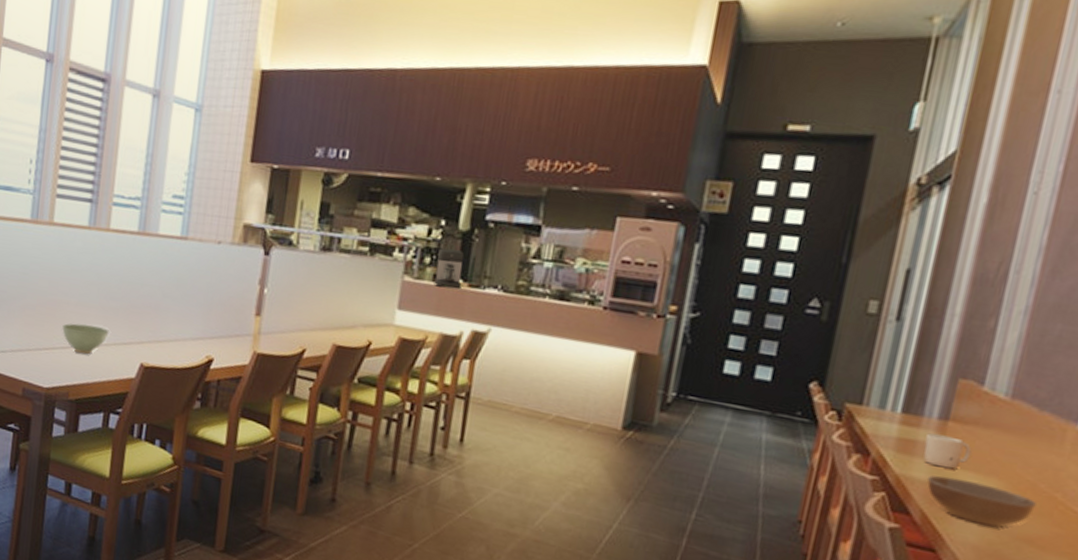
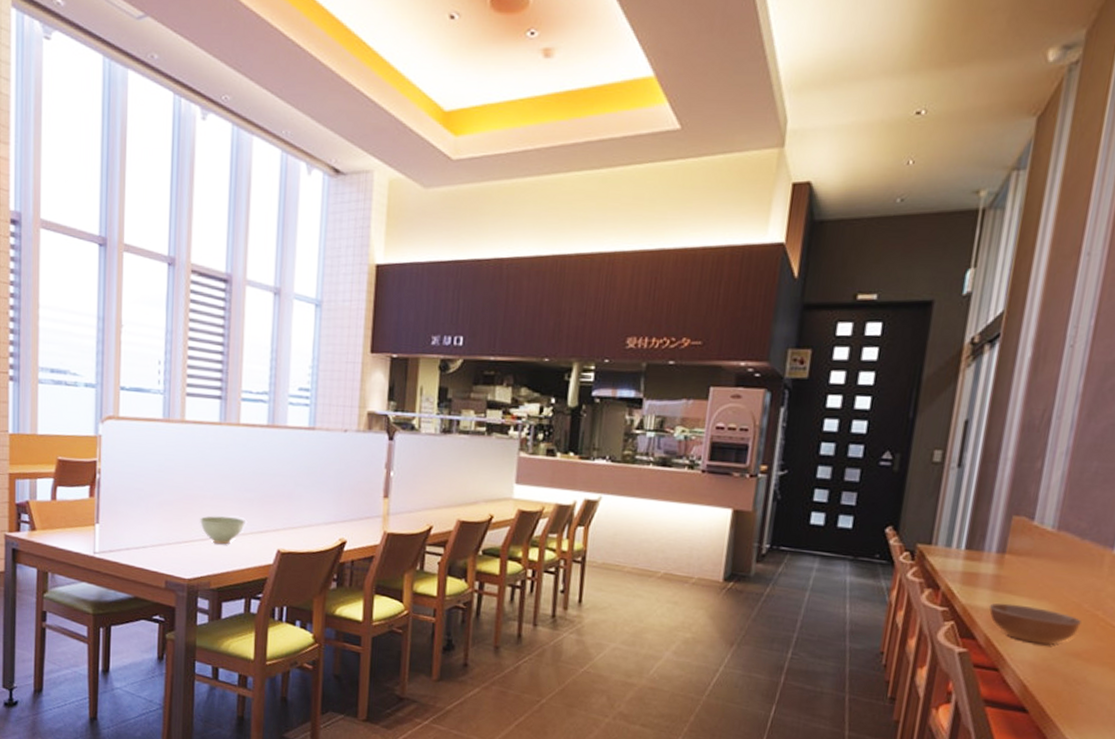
coffee maker: present [434,248,465,290] -> none [548,424,574,462]
mug: present [922,433,972,470] -> none [984,566,1026,597]

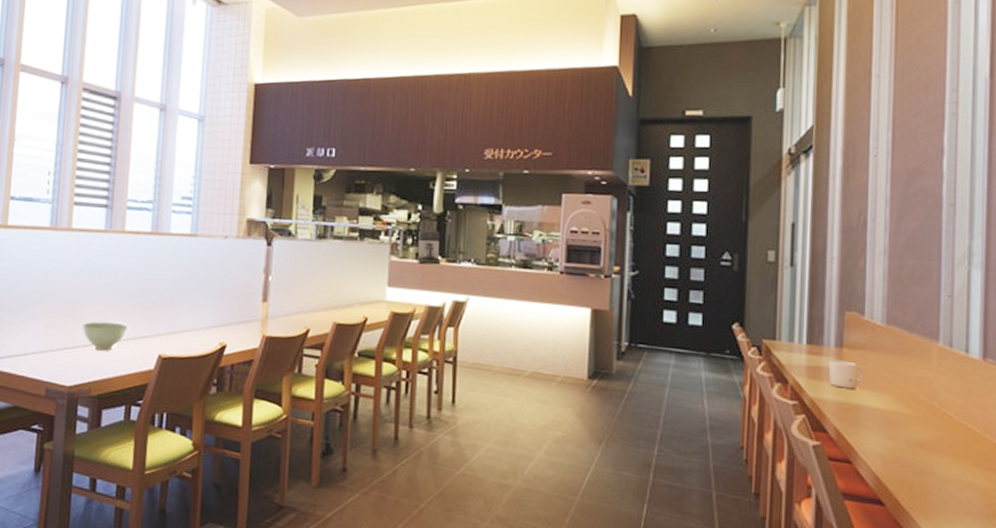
coffee maker: none [548,424,574,462] -> present [417,230,441,265]
mug: none [984,566,1026,597] -> present [828,359,865,389]
bowl: present [988,603,1081,645] -> none [835,395,920,436]

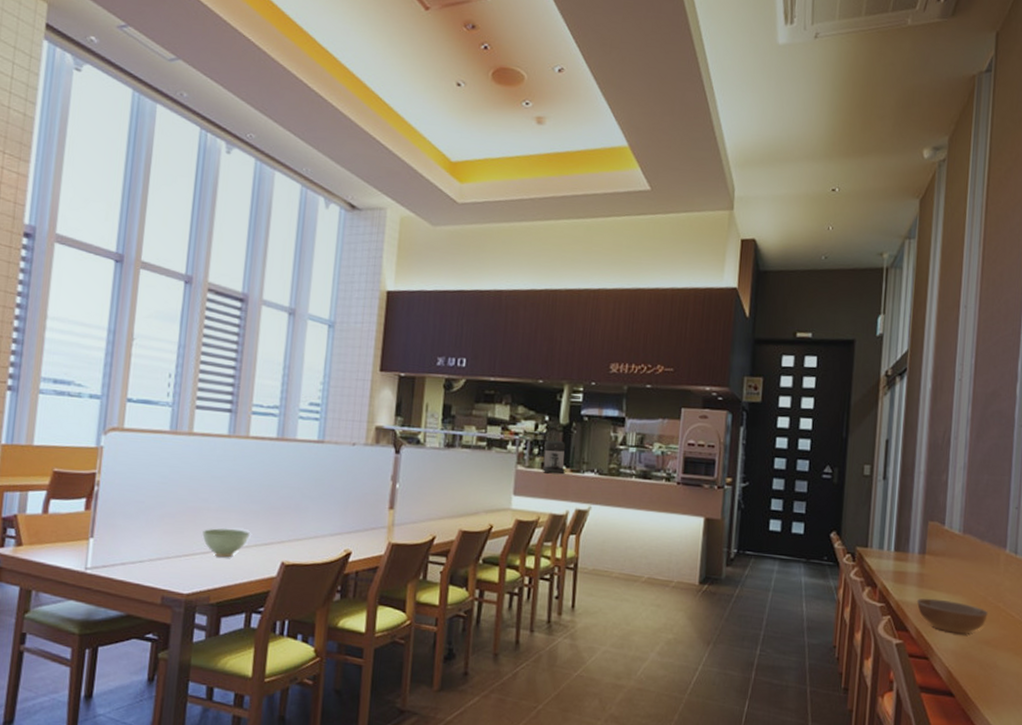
mug: present [828,359,865,389] -> none [912,565,943,592]
bowl: none [835,395,920,436] -> present [916,598,988,634]

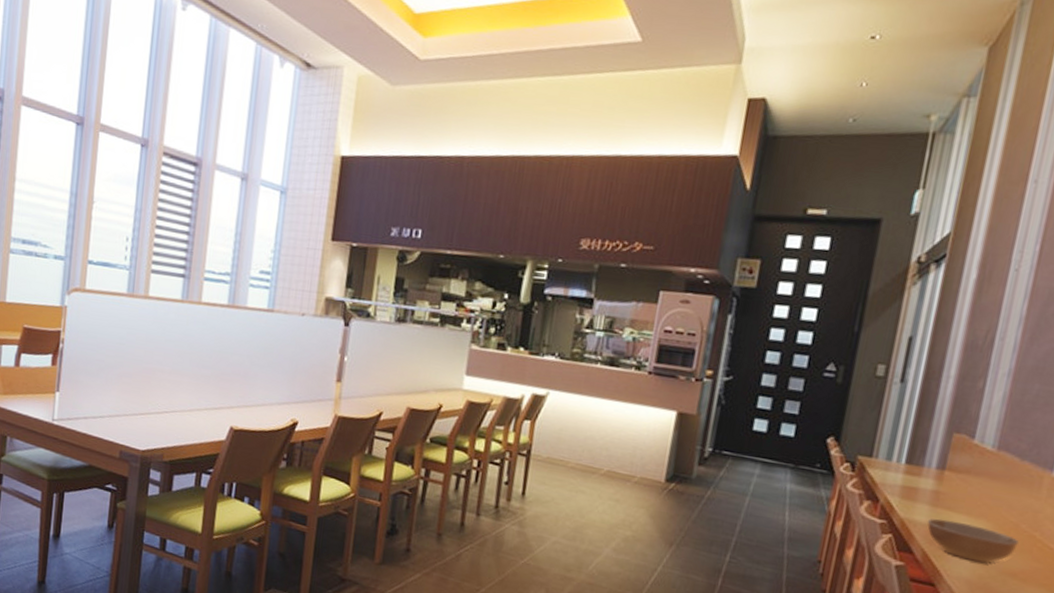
bowl: present [202,528,250,558] -> none [157,390,201,419]
coffee maker: present [542,440,566,475] -> none [498,319,525,357]

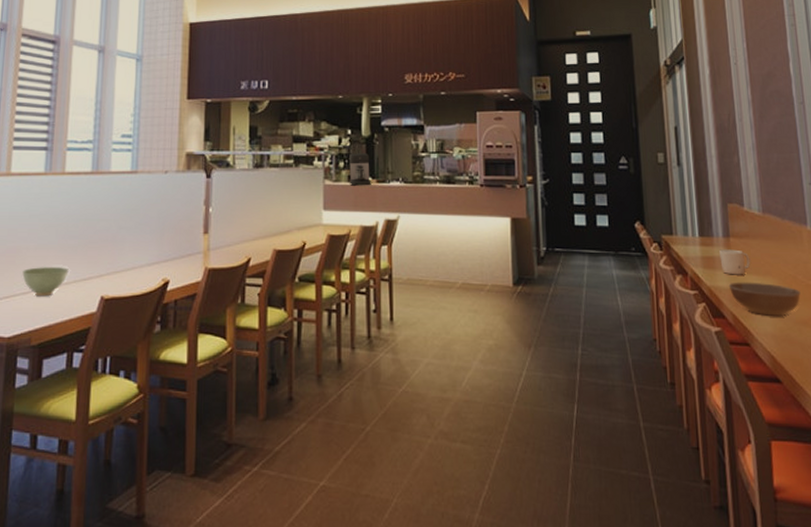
bowl: none [157,390,201,419] -> present [22,267,69,297]
coffee maker: none [498,319,525,357] -> present [349,153,371,187]
mug: none [923,481,965,513] -> present [719,249,751,275]

